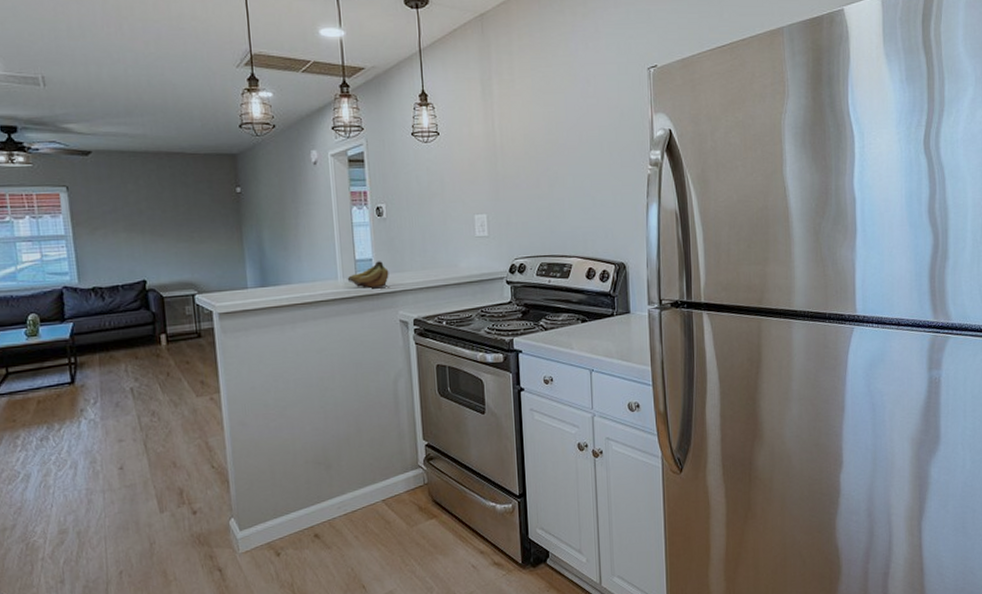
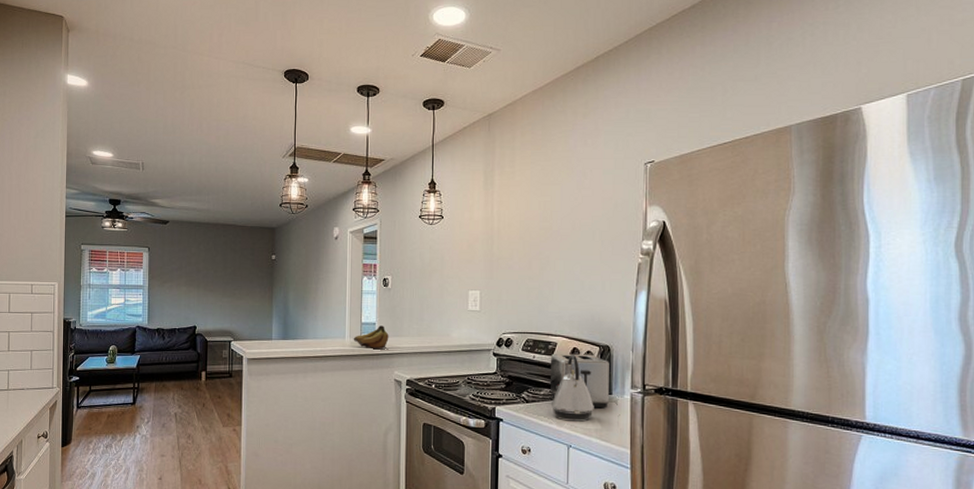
toaster: none [566,273,627,328] -> present [550,353,609,407]
kettle: none [571,274,614,345] -> present [552,353,594,422]

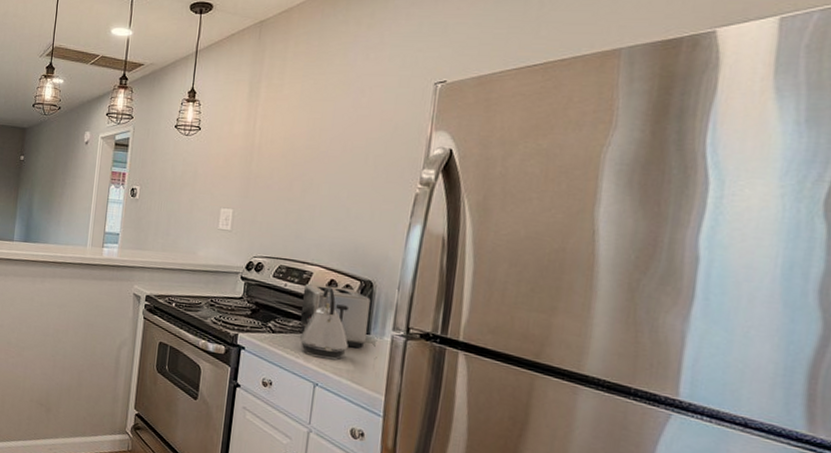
fruit: present [353,325,389,350] -> none [94,236,132,262]

